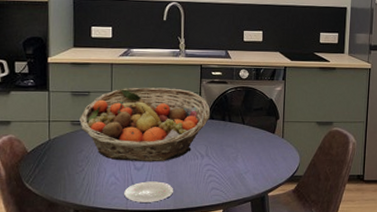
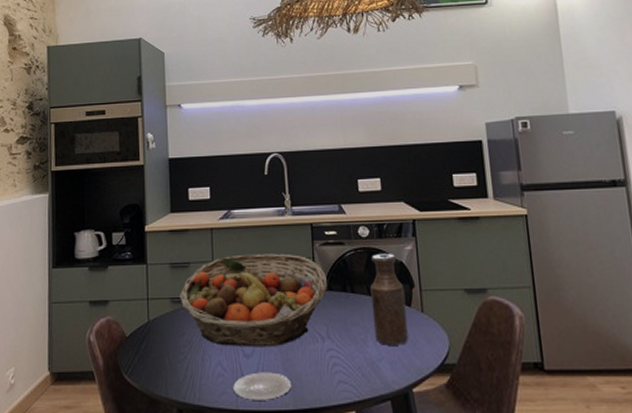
bottle: none [244,92,271,162] -> present [370,254,409,345]

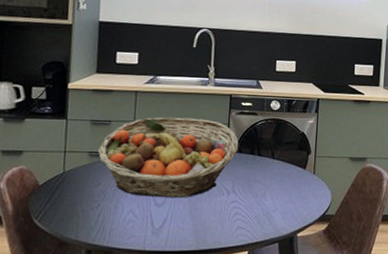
plate: present [233,372,291,400] -> none [142,219,196,242]
bottle: present [370,254,409,345] -> none [273,125,303,199]

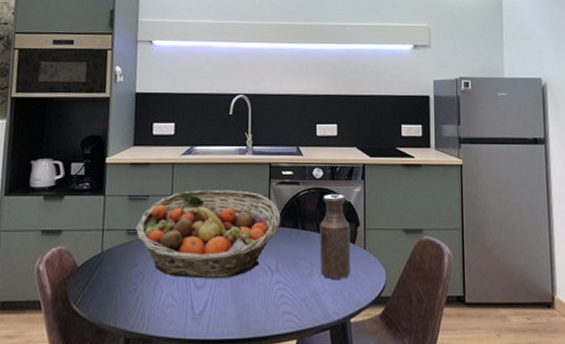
bottle: none [273,125,303,199] -> present [320,194,351,279]

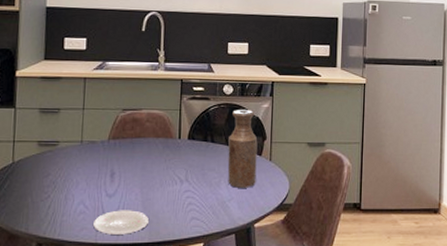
fruit basket: present [136,189,280,279] -> none [47,103,191,188]
plate: none [182,303,239,330] -> present [93,210,149,234]

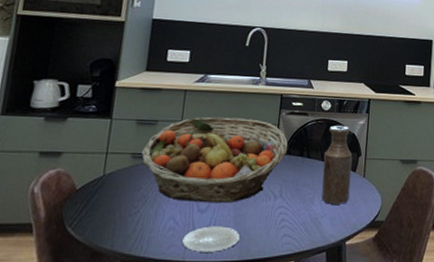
fruit basket: none [47,103,191,188] -> present [142,116,288,203]

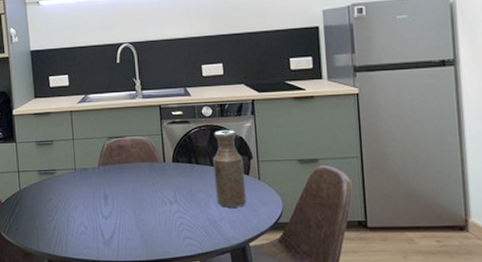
fruit basket: present [142,116,288,203] -> none [46,131,174,210]
plate: present [182,226,240,252] -> none [94,230,144,253]

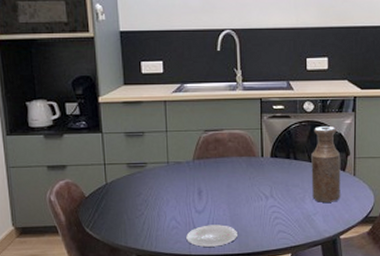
plate: none [94,230,144,253] -> present [186,225,237,247]

